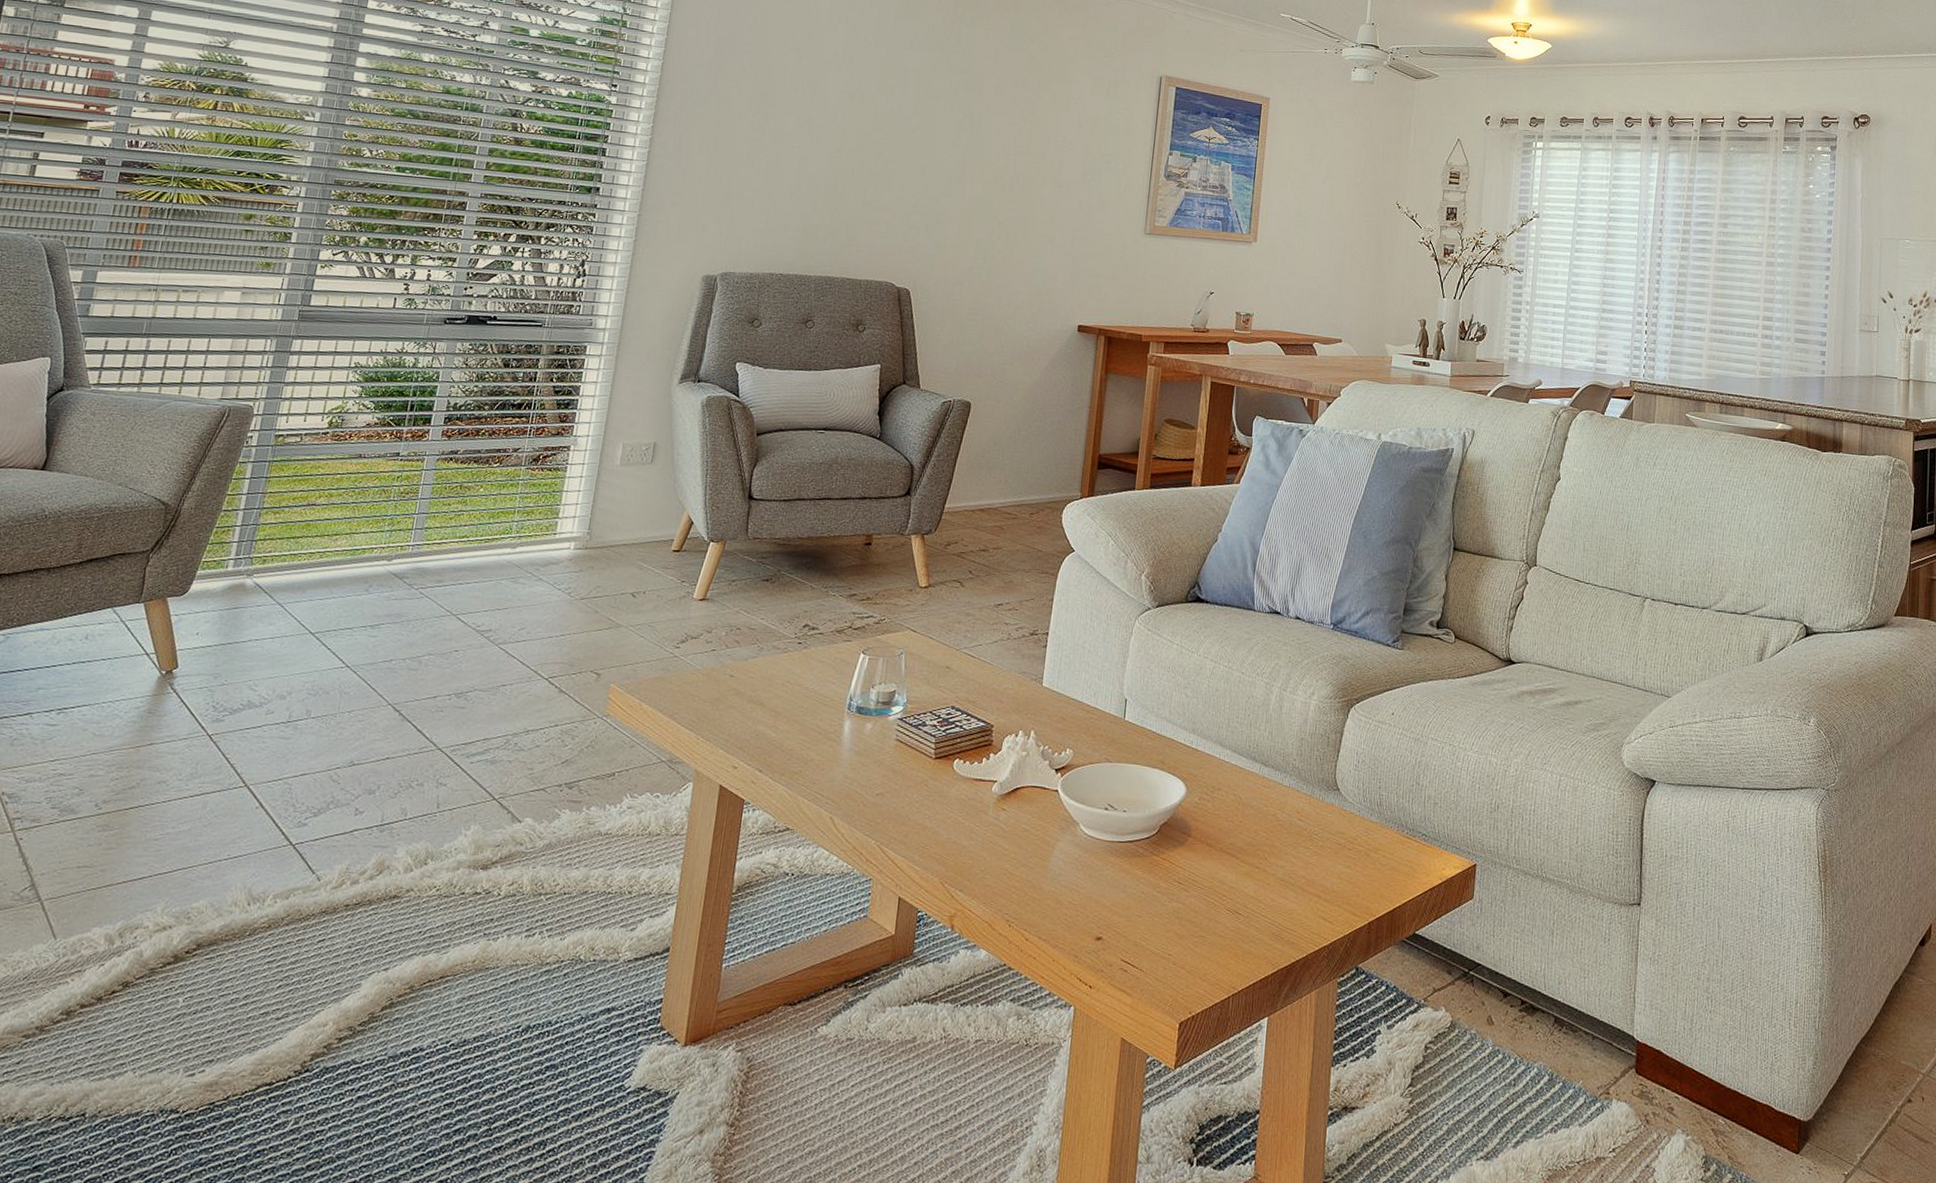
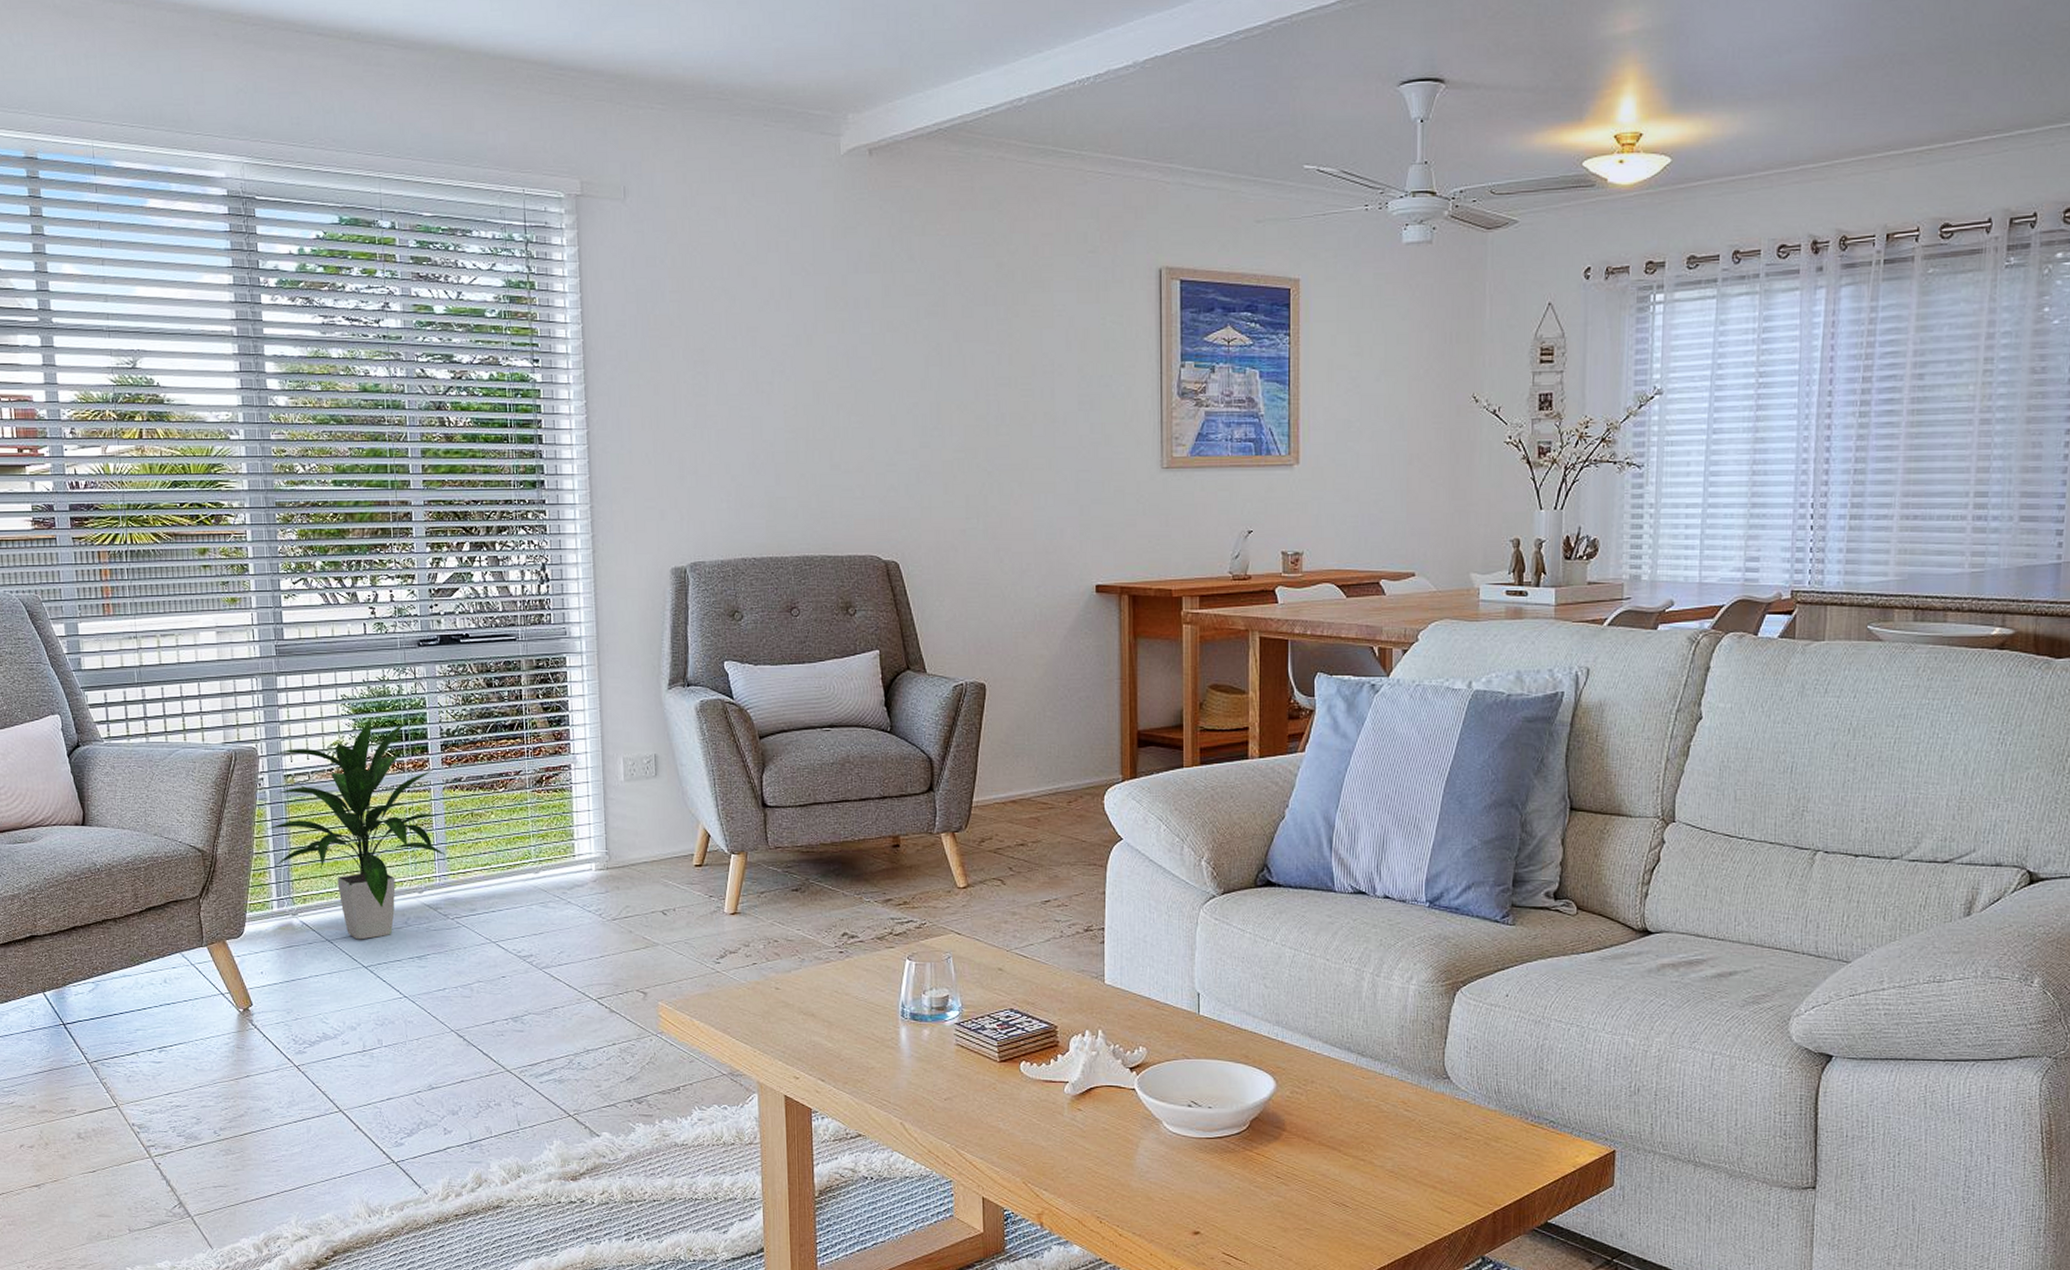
indoor plant: none [240,386,430,605] -> present [266,716,446,940]

